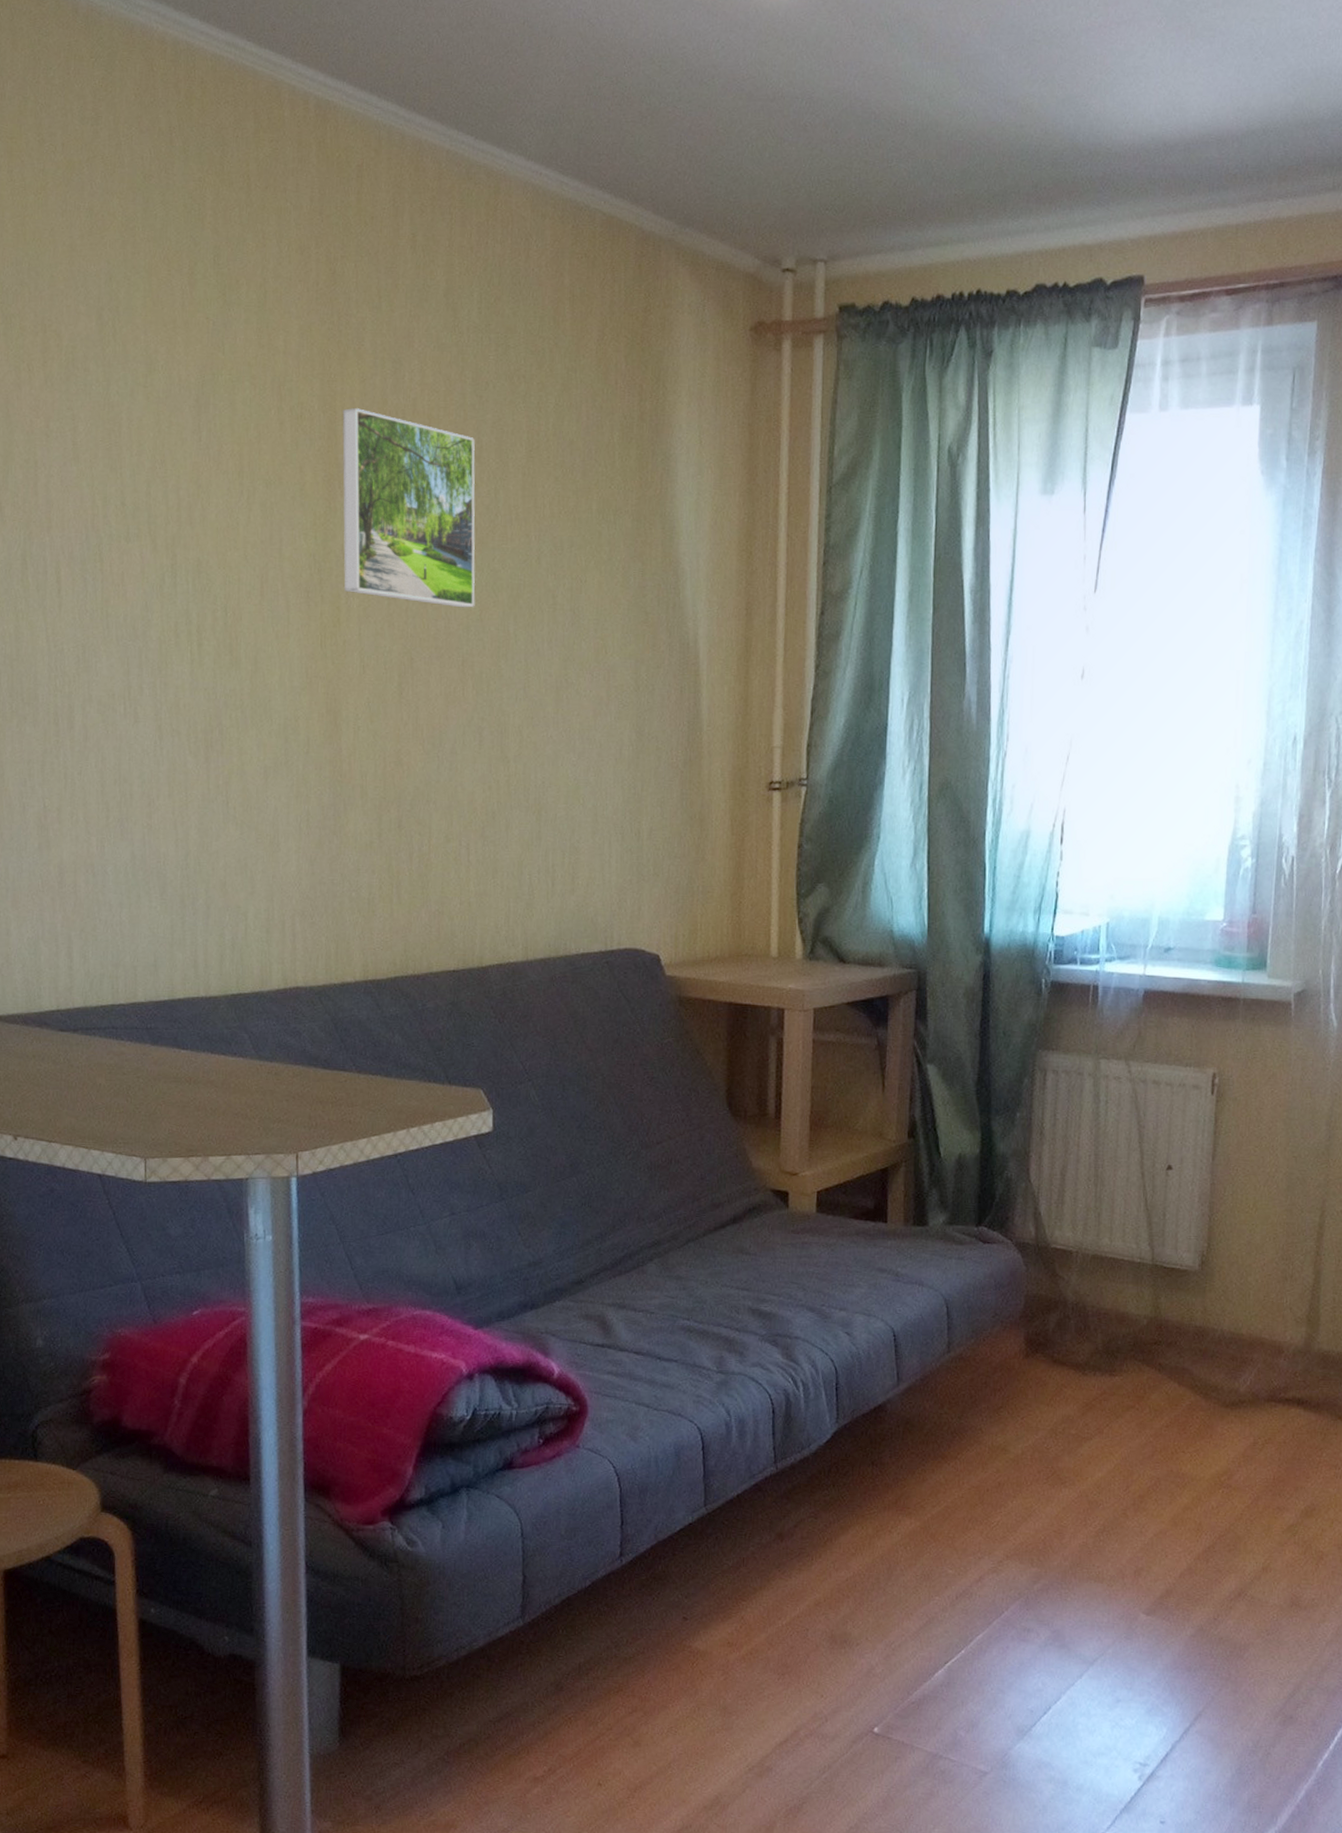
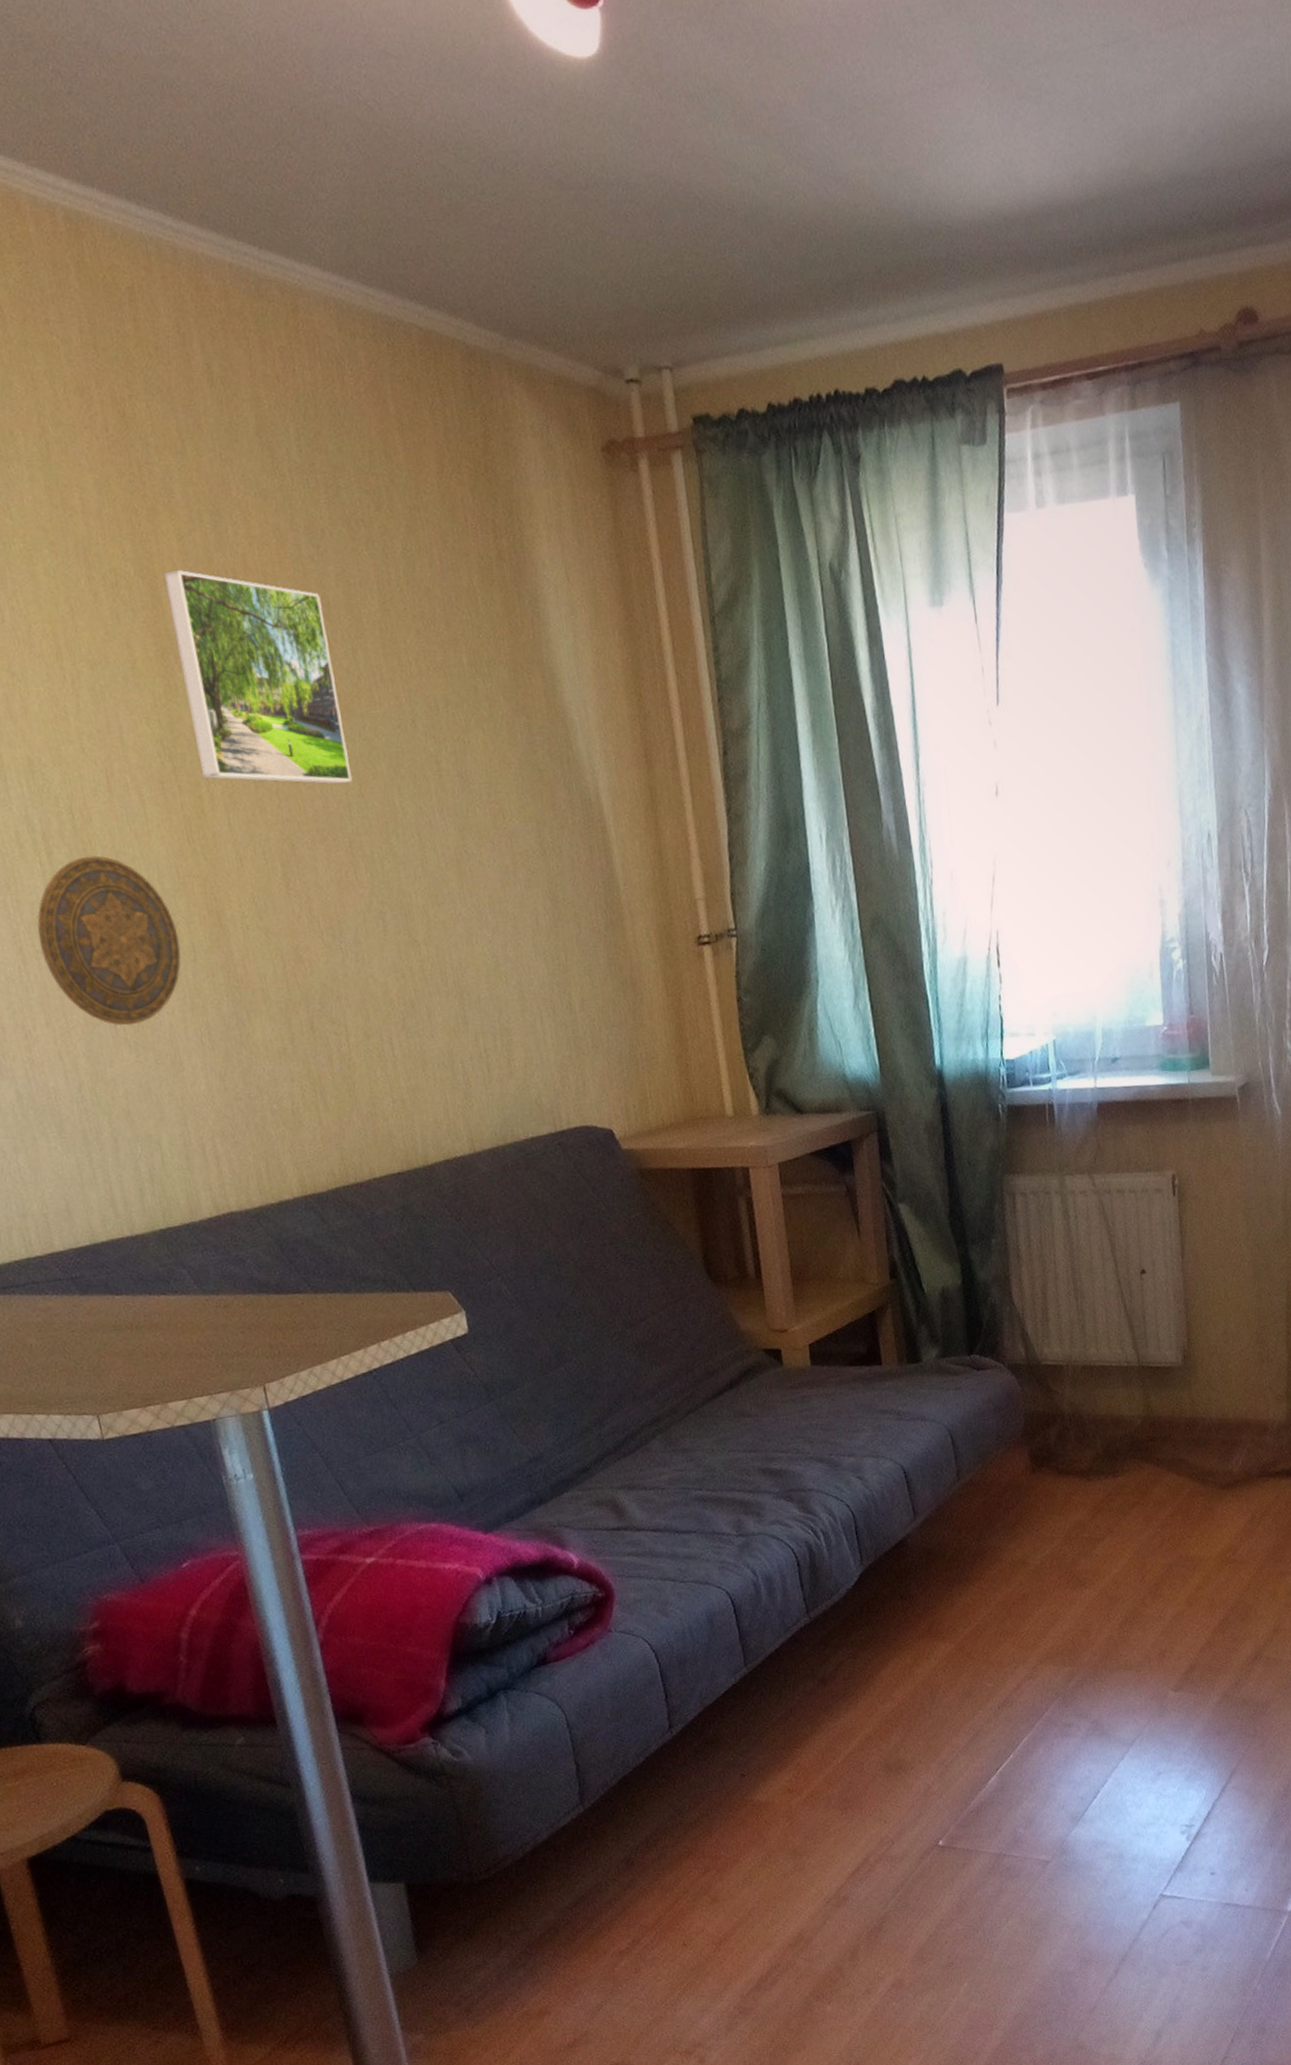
decorative plate: none [176,650,297,805] -> present [36,855,182,1026]

